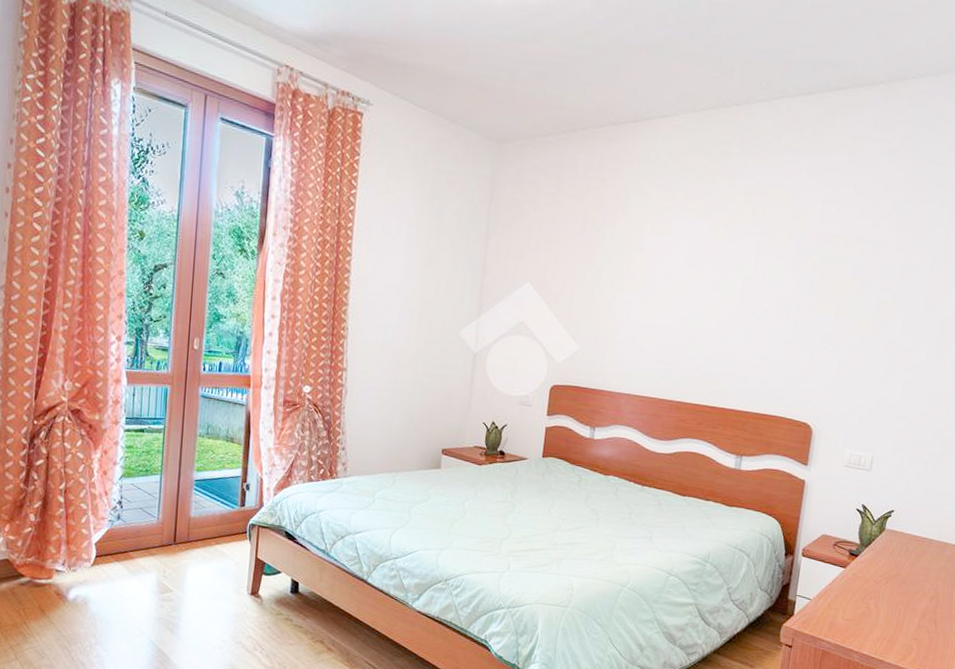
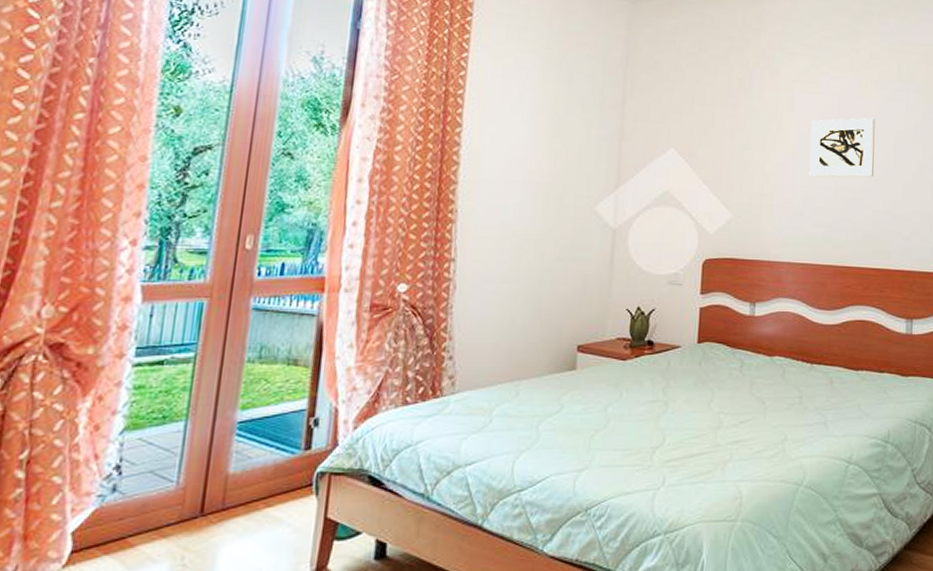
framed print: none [653,261,724,320] -> present [809,117,875,178]

